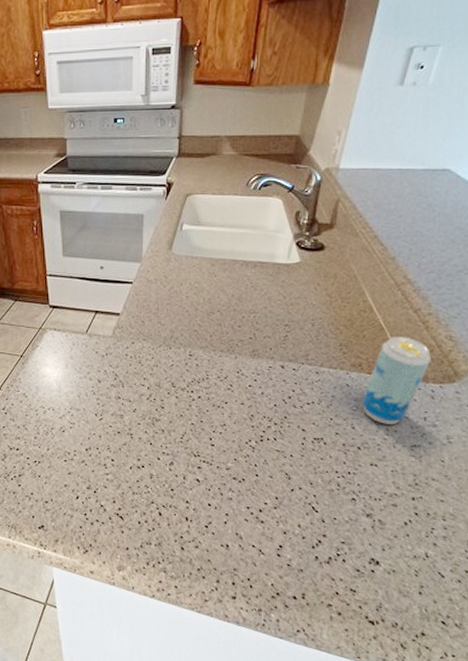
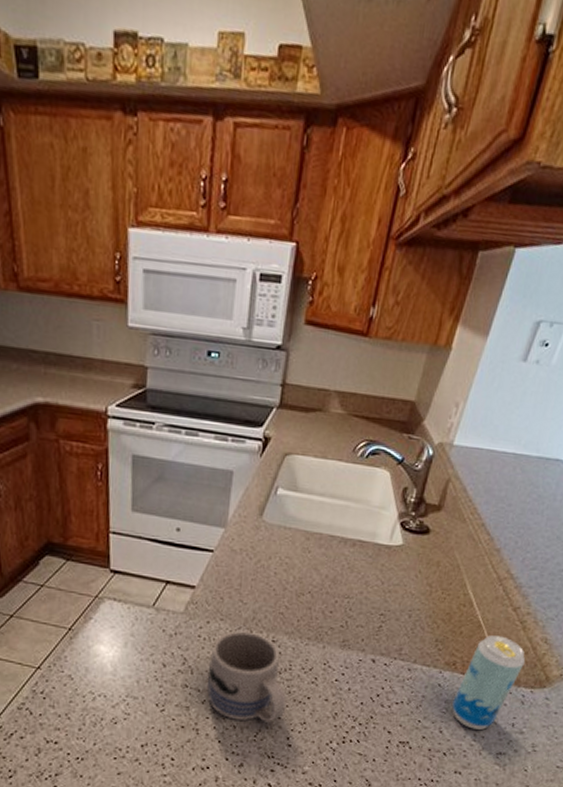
mug: none [136,348,207,426] -> present [207,631,287,723]

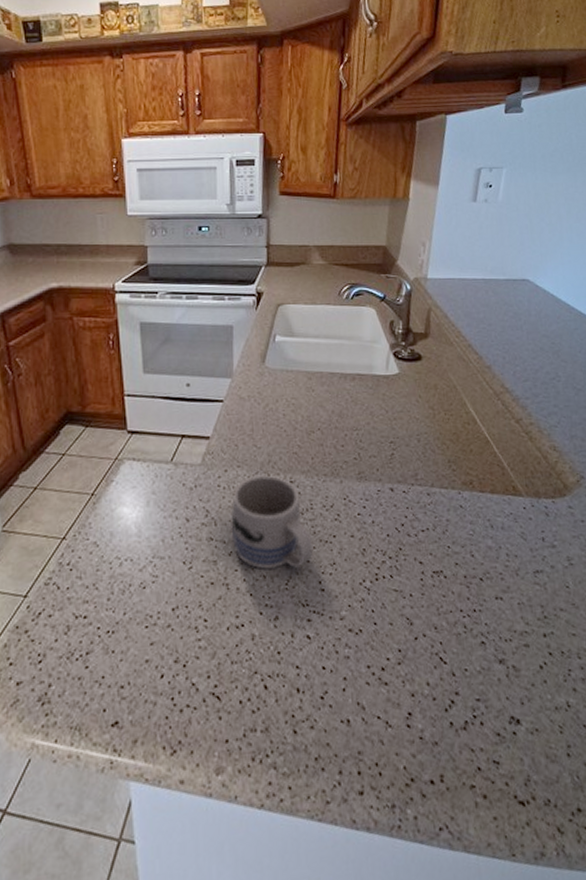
beverage can: present [452,635,526,730] -> none [477,449,540,549]

